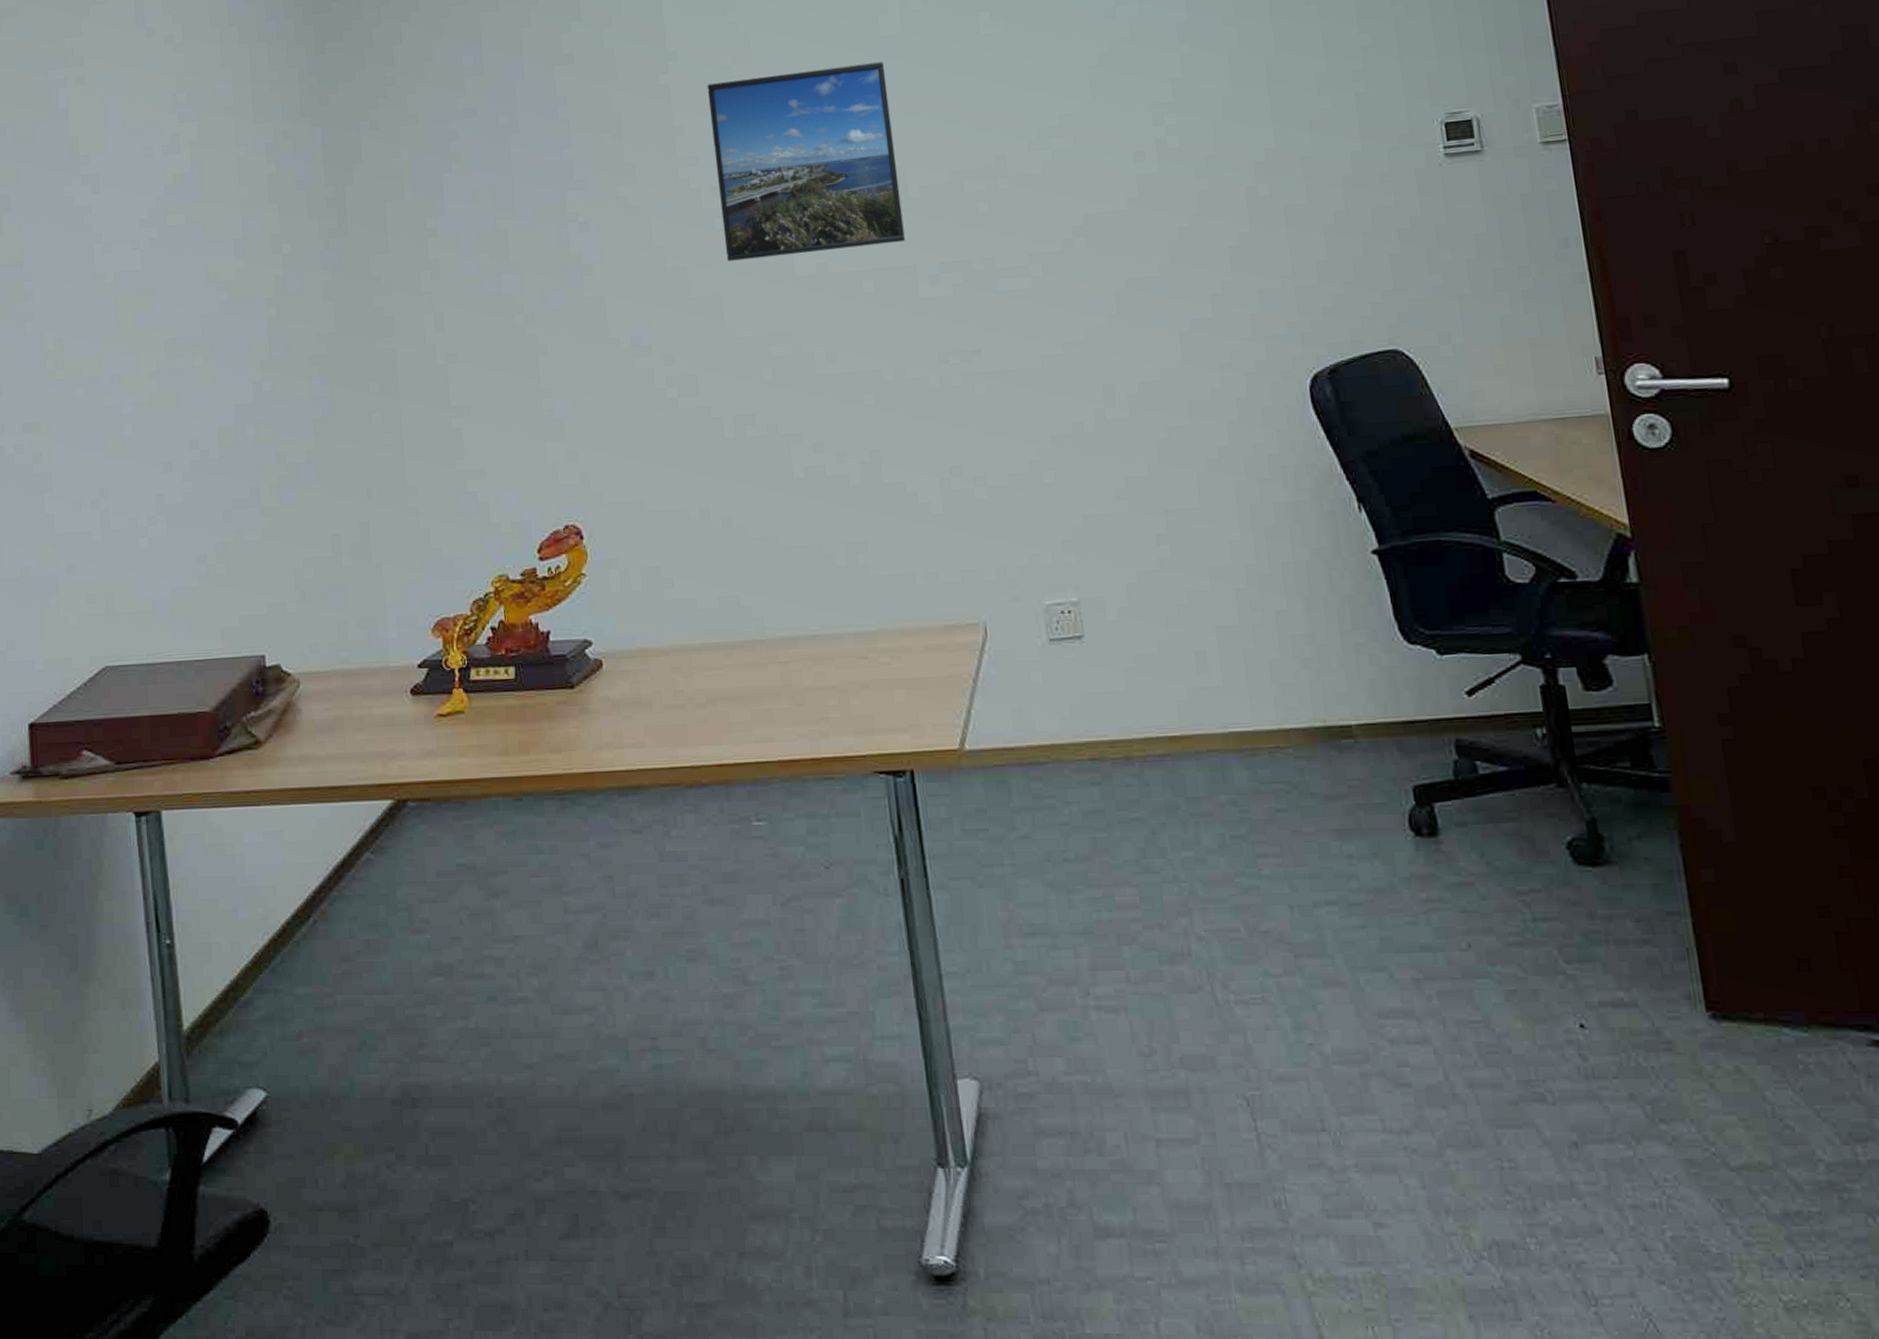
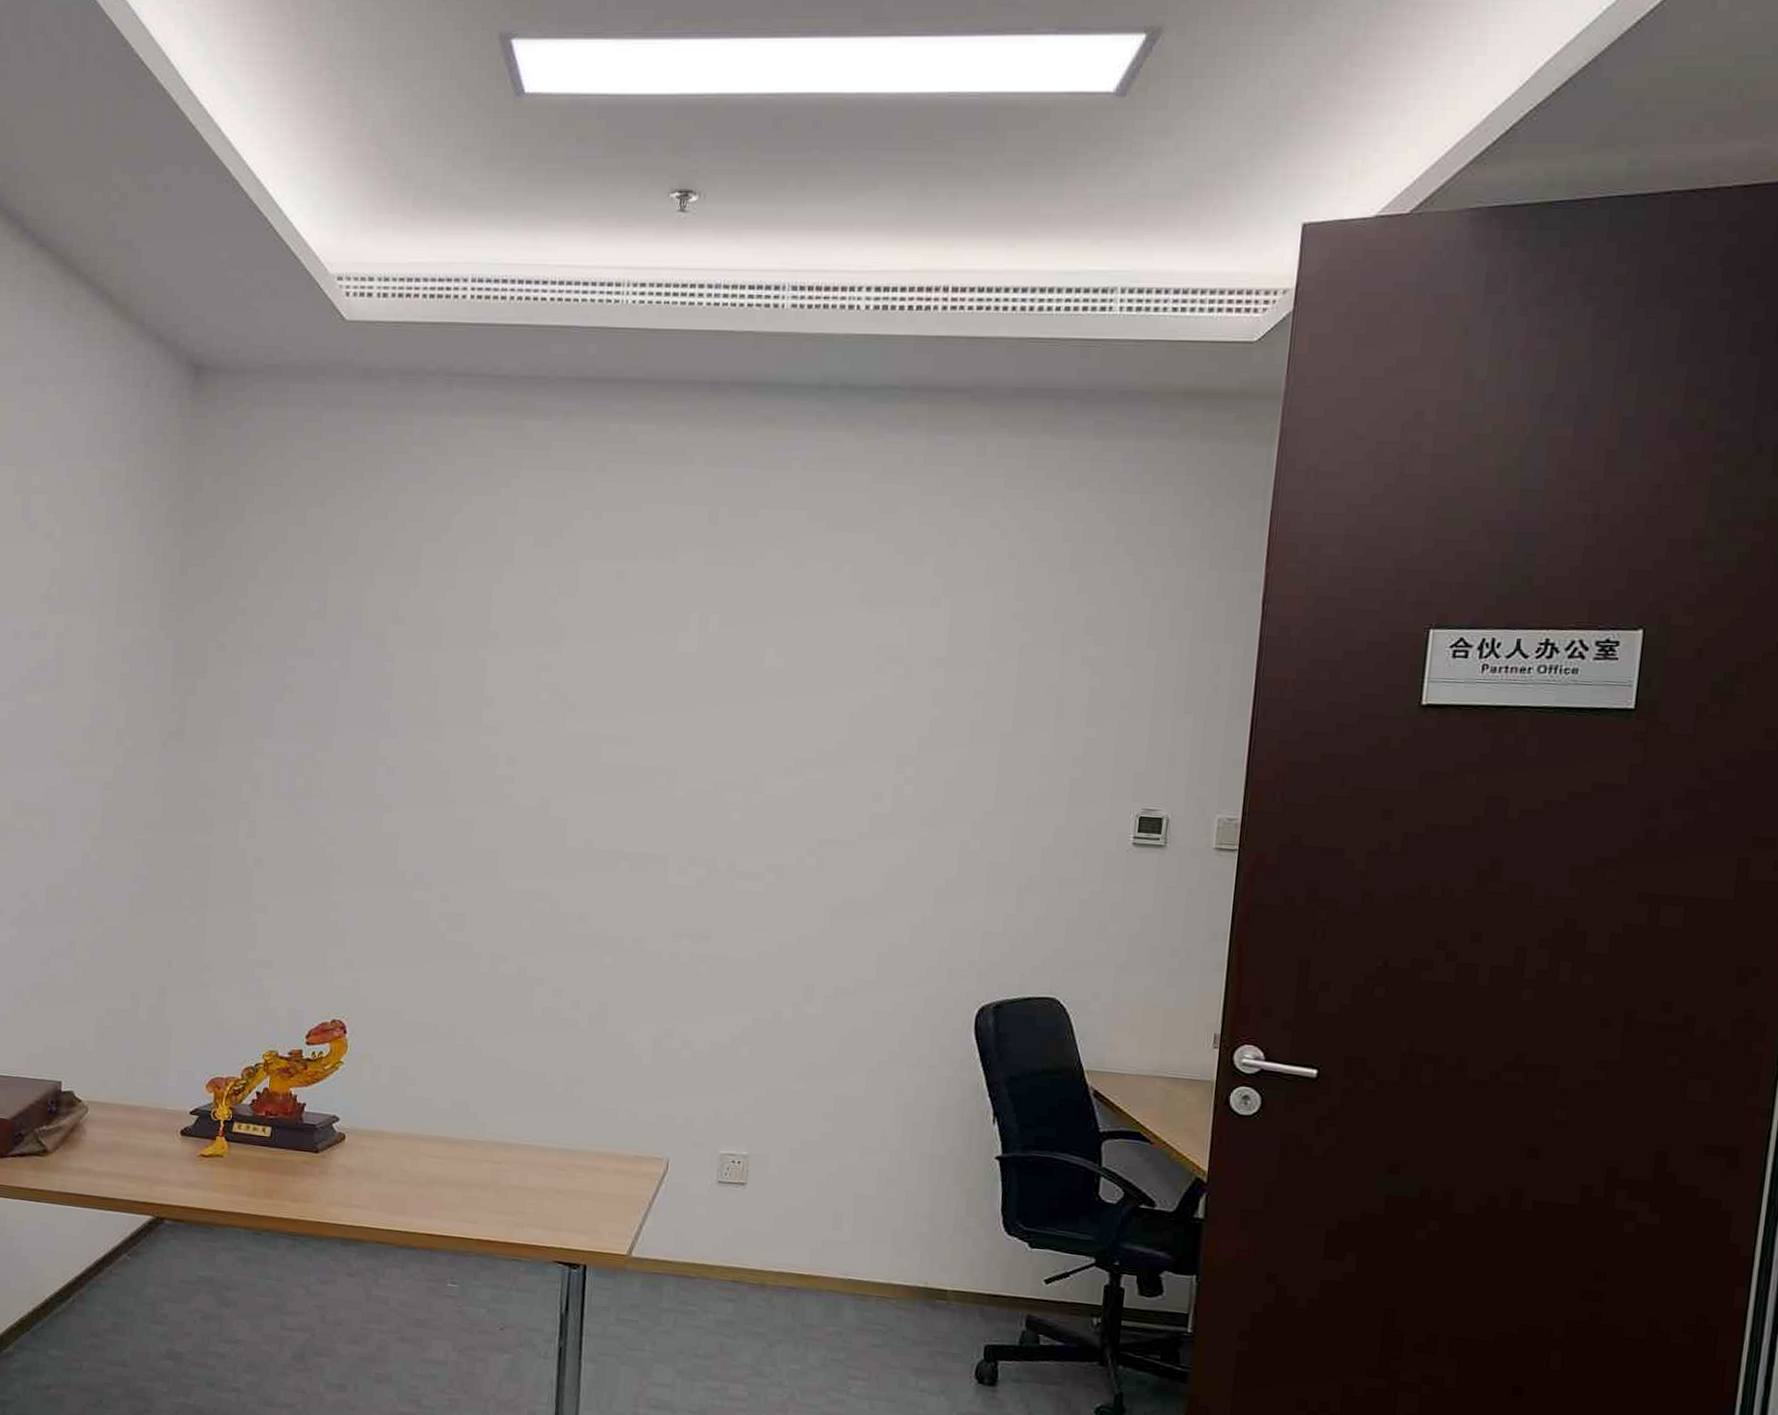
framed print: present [707,62,905,261] -> none [509,666,676,834]

